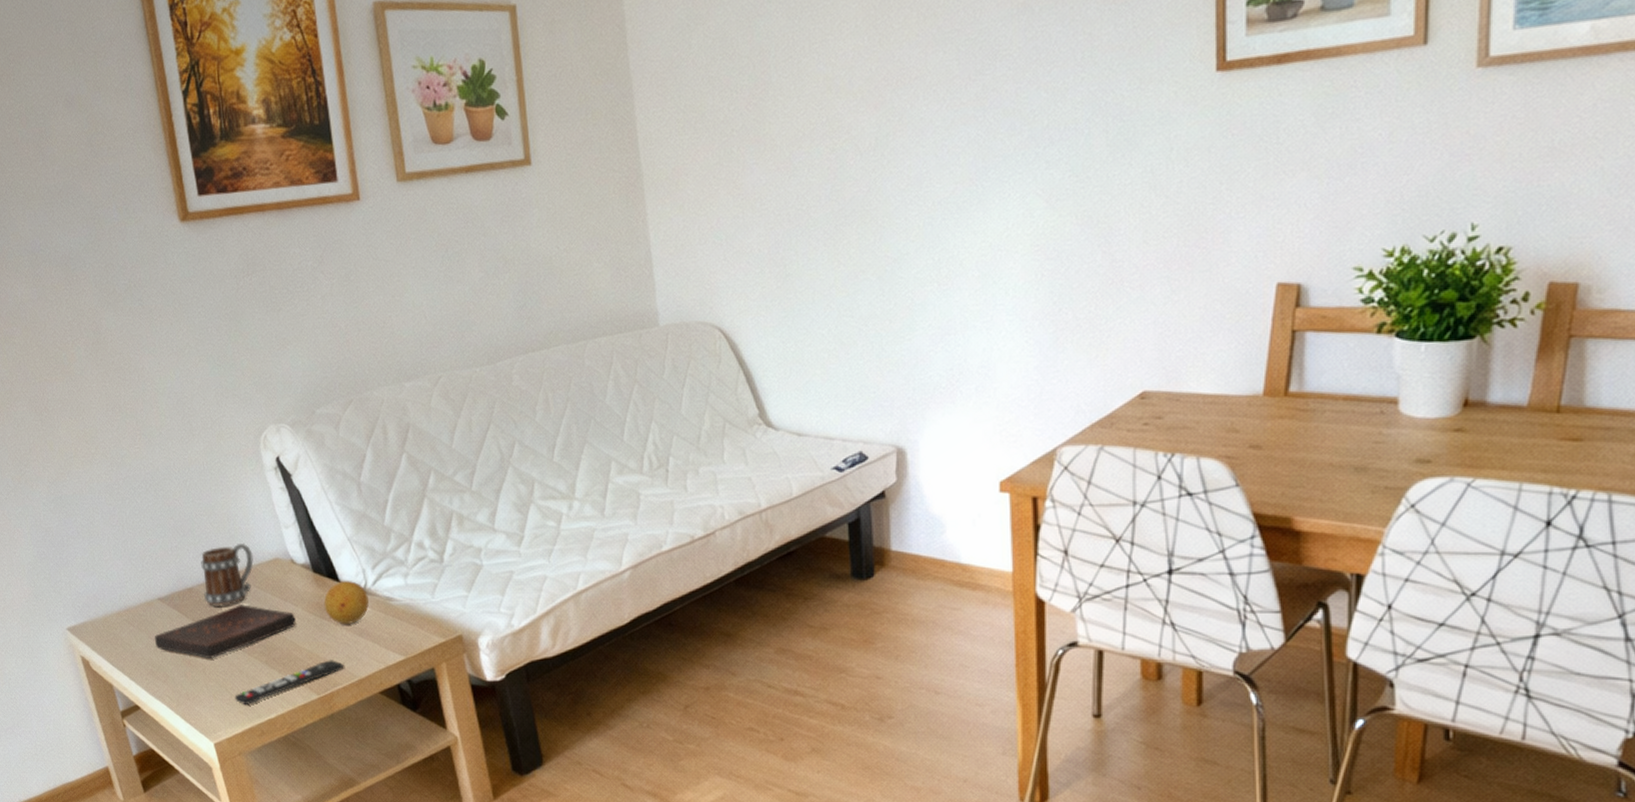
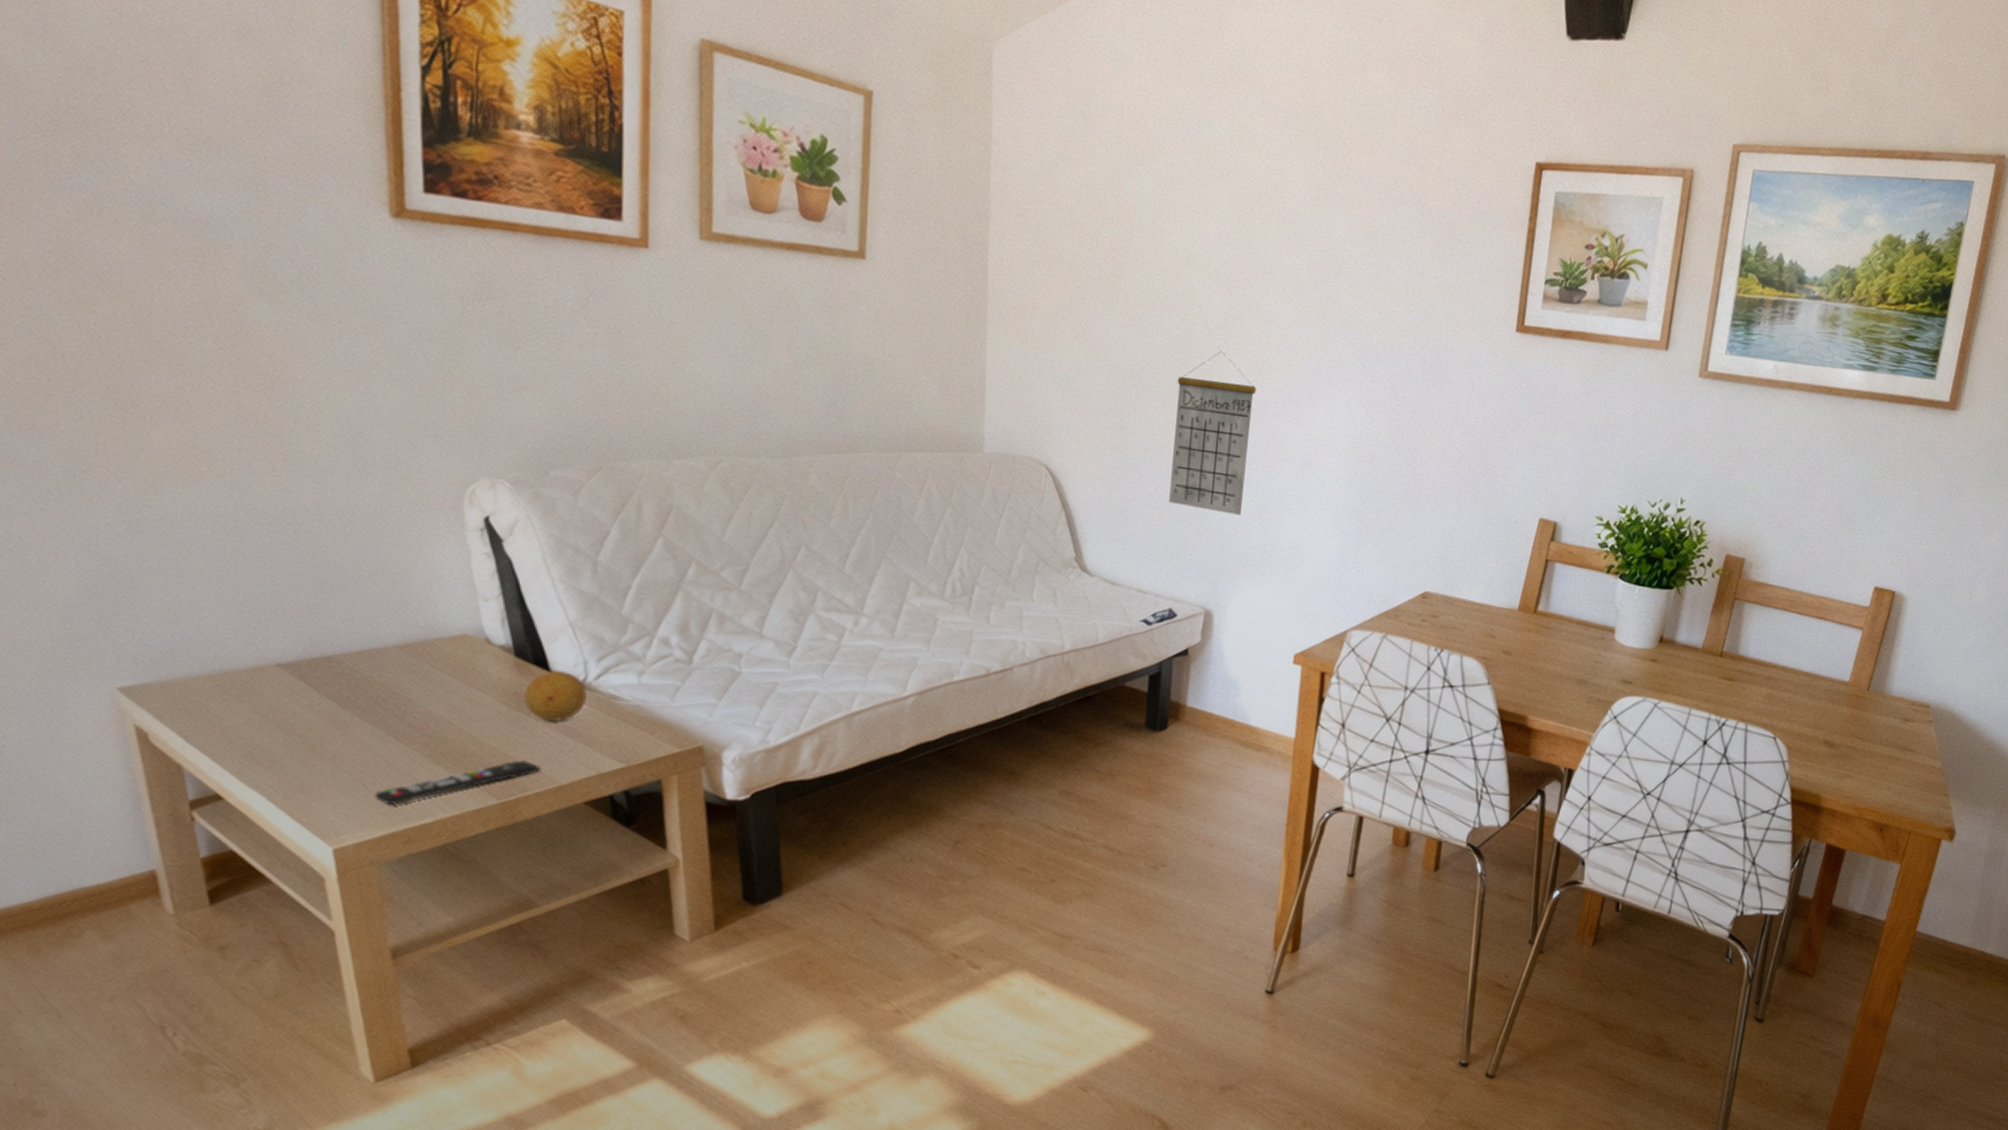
book: present [155,604,296,658] -> none [262,684,481,745]
mug: present [201,542,254,608] -> none [349,610,431,685]
calendar: none [835,173,921,344] -> present [1169,350,1256,515]

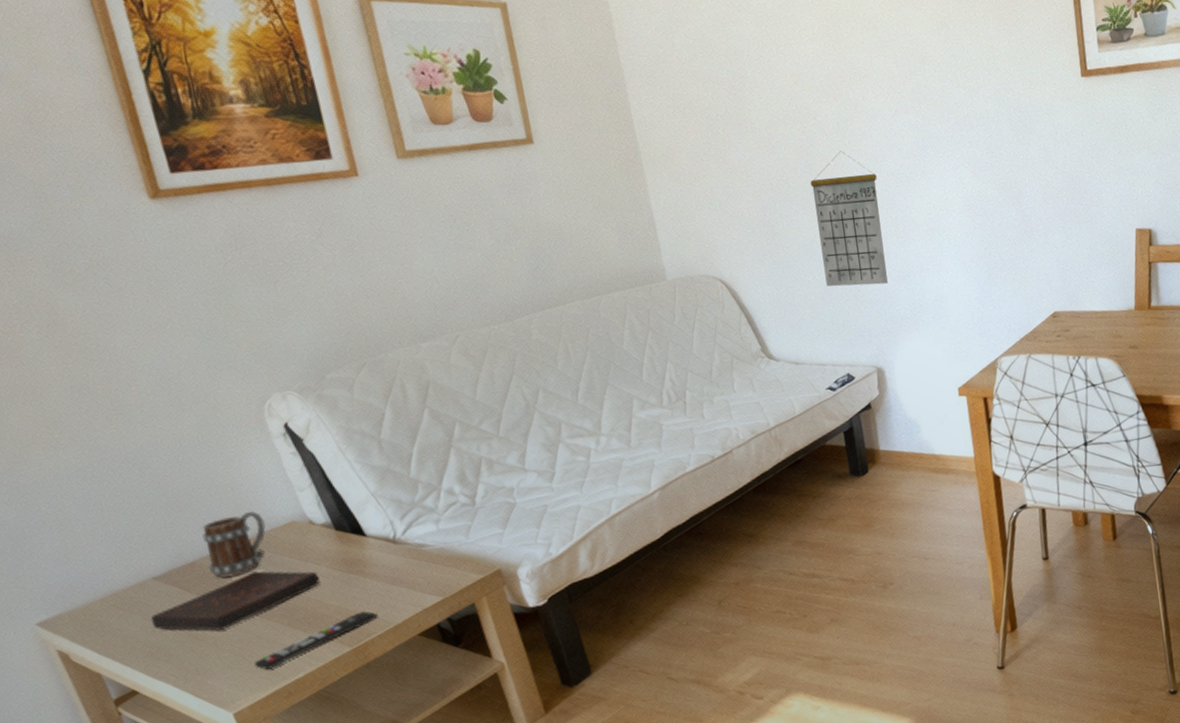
book: none [262,684,481,745] -> present [151,571,320,631]
mug: none [349,610,431,685] -> present [202,510,267,578]
fruit: present [523,671,586,721] -> none [349,533,400,576]

